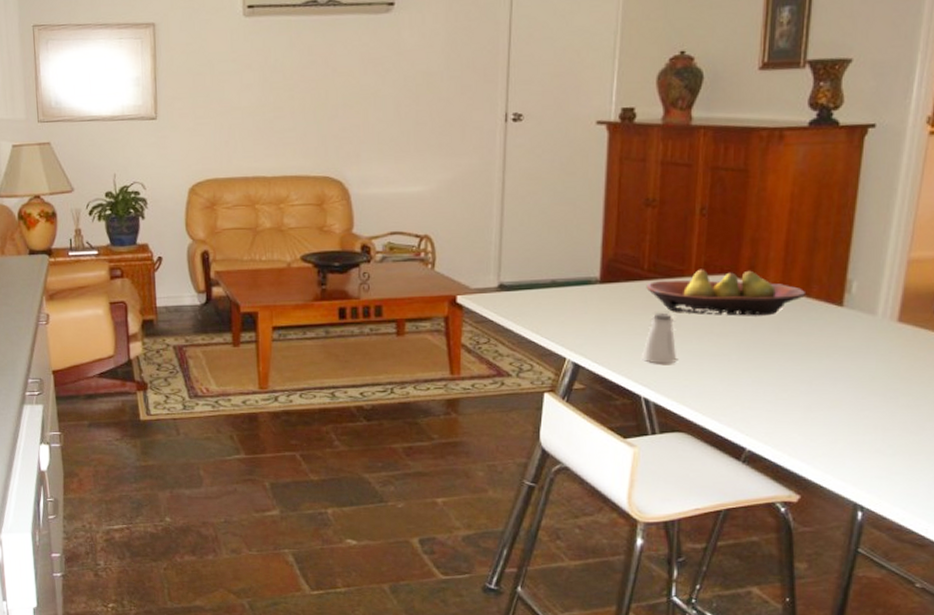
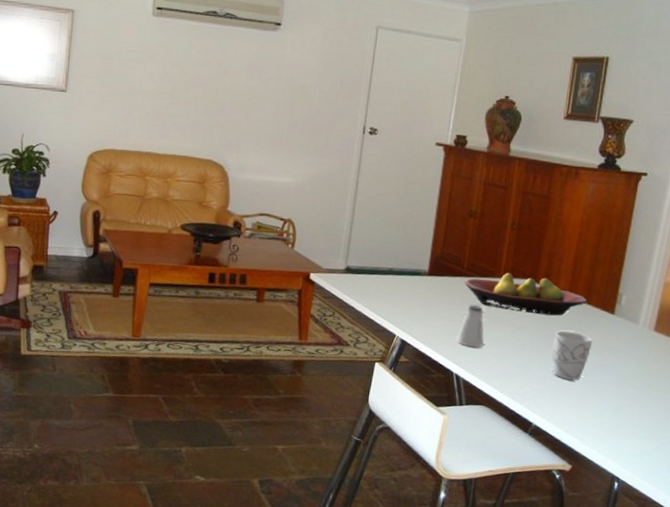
mug: none [764,334,817,392] -> present [551,331,593,380]

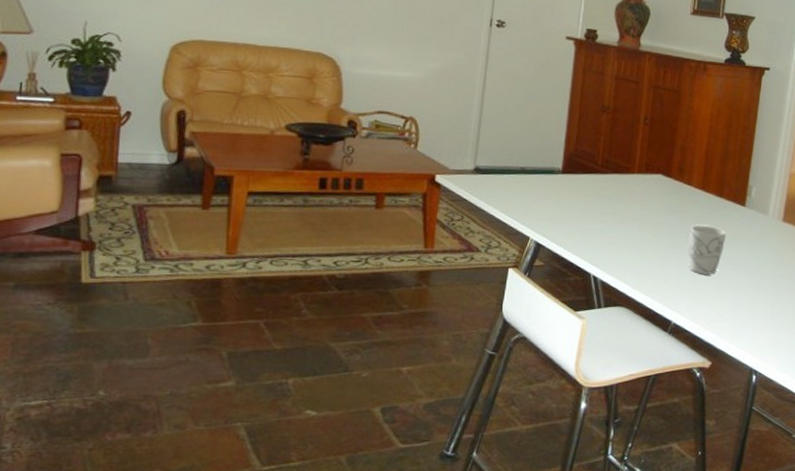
saltshaker: present [455,304,484,348] -> none [592,202,621,247]
fruit bowl: present [464,272,587,316] -> none [599,168,719,211]

